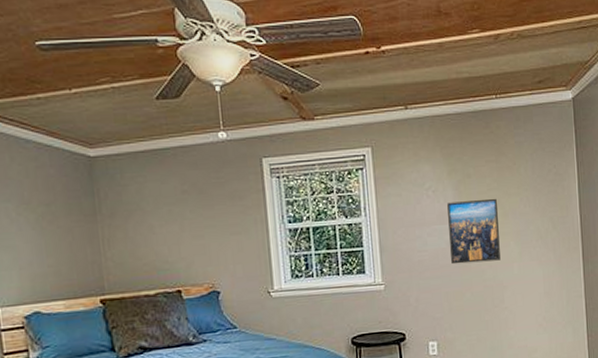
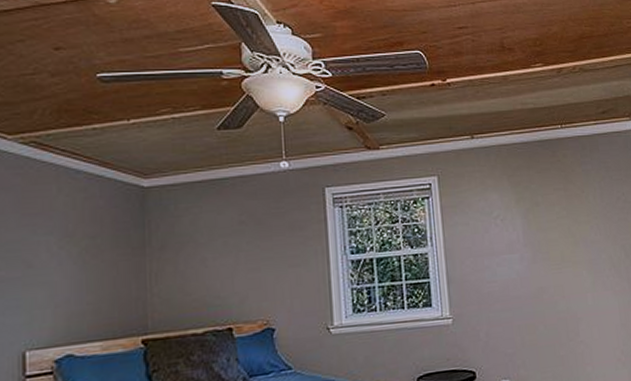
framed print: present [447,198,501,265] -> none [516,226,574,296]

